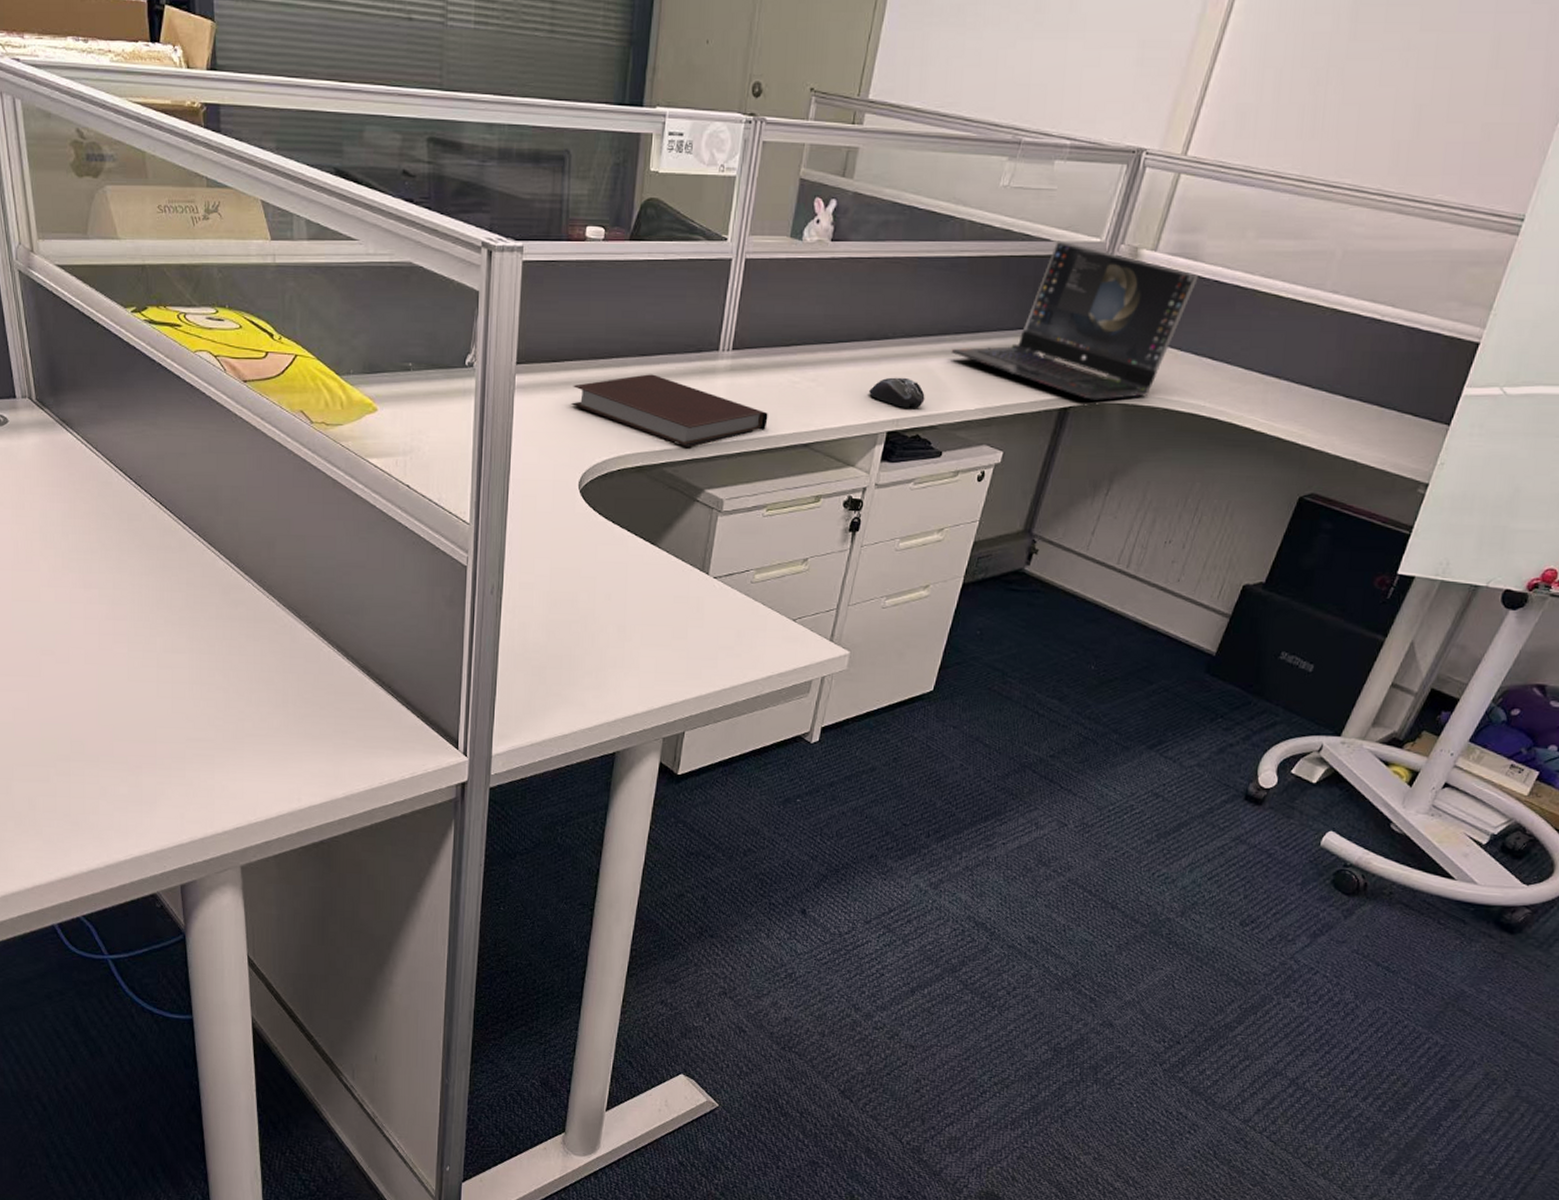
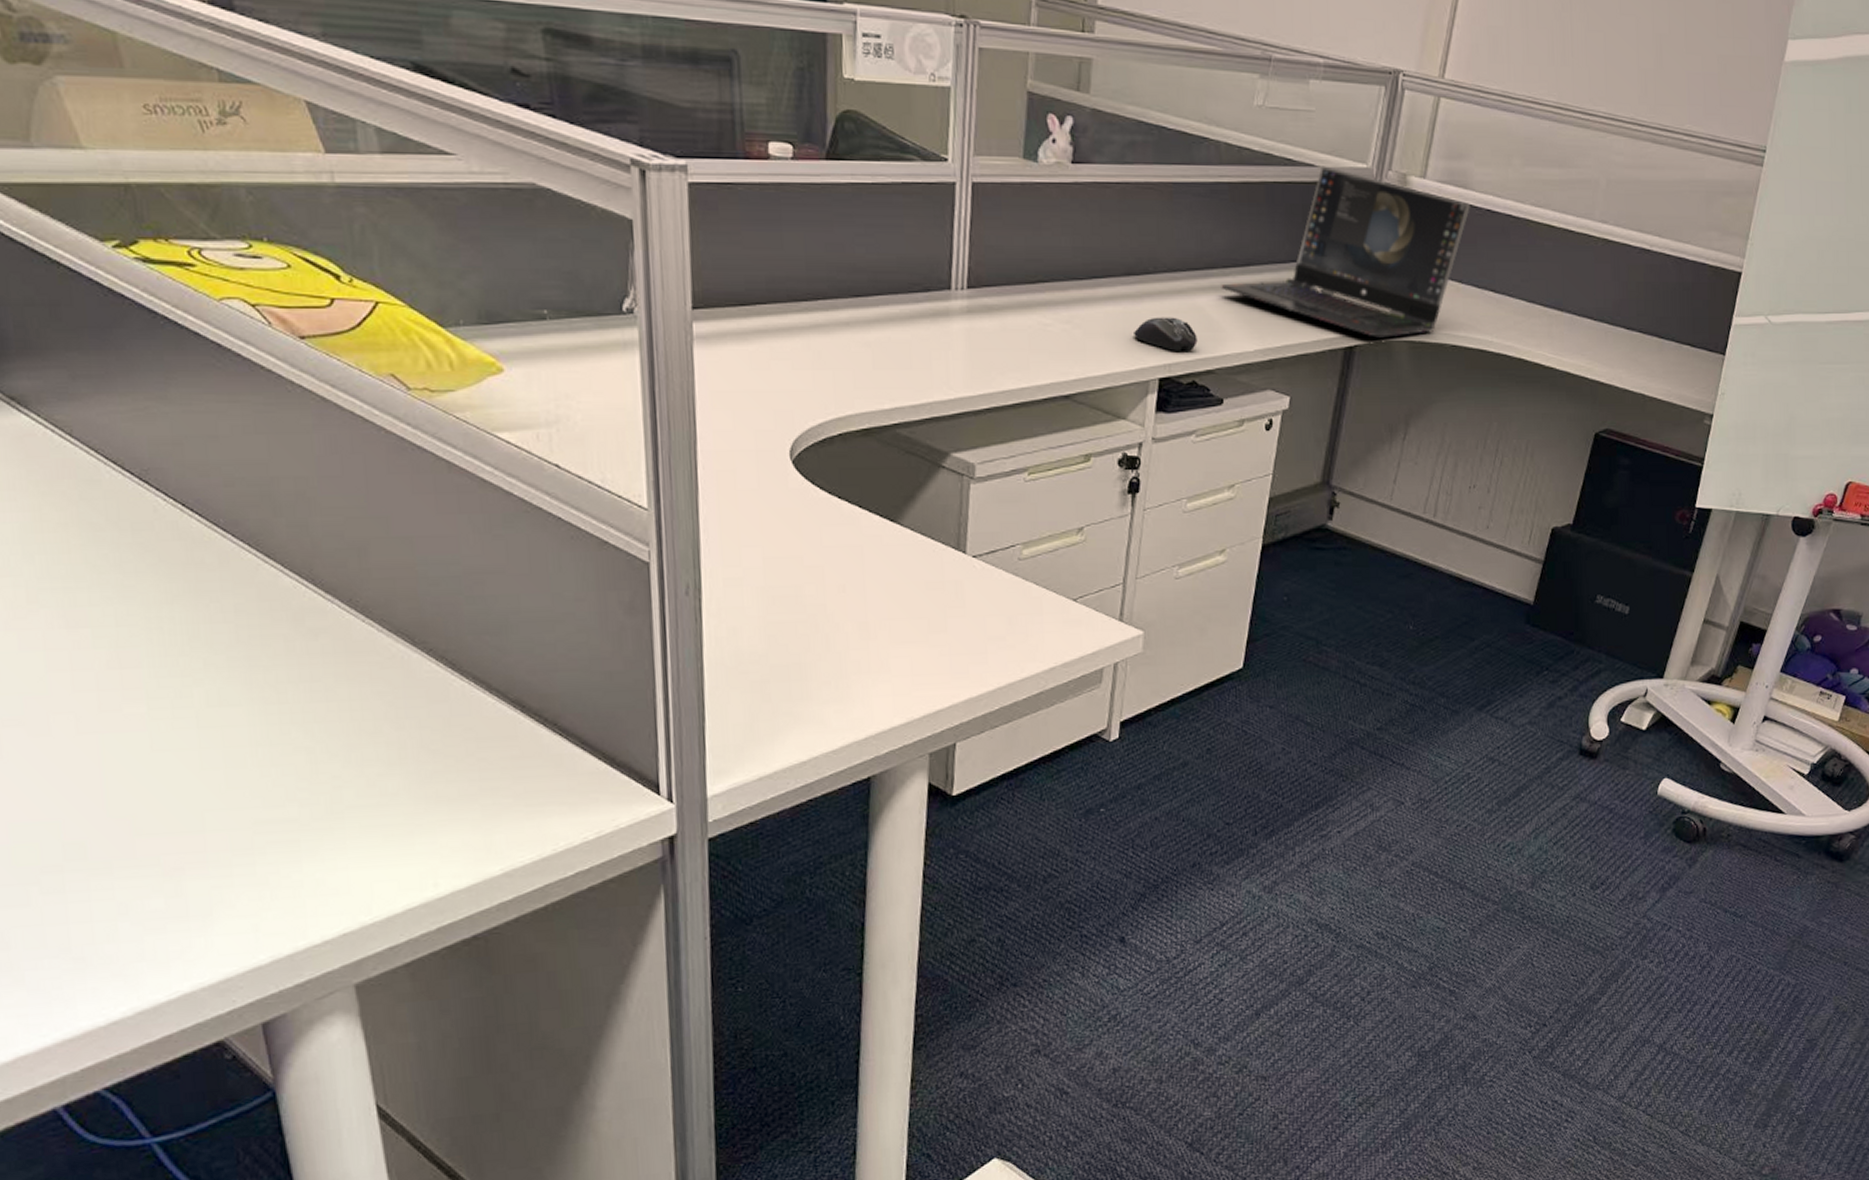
notebook: present [571,374,768,447] -> none [770,318,1019,404]

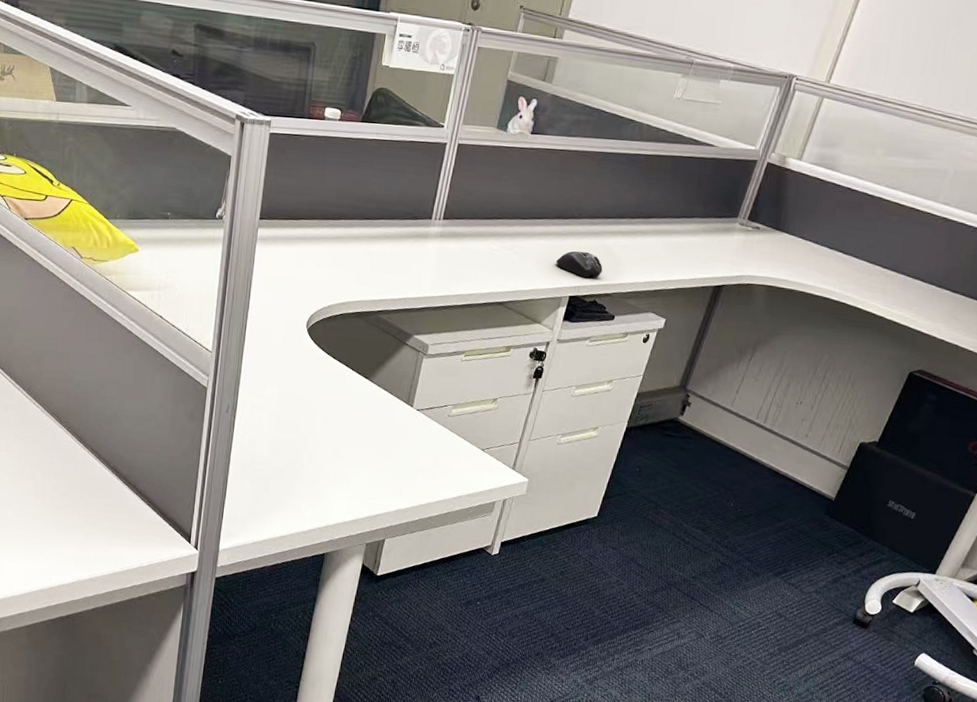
laptop computer: present [1221,166,1470,338] -> none [626,146,835,281]

